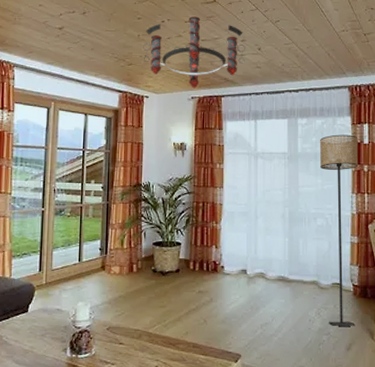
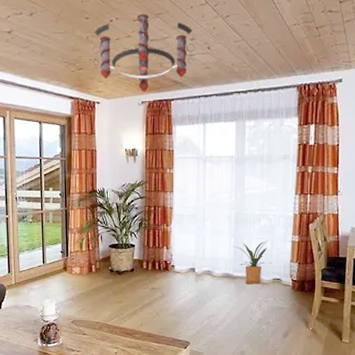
house plant: none [288,241,331,289] -> present [233,241,272,284]
floor lamp: present [320,134,359,326] -> none [266,136,303,316]

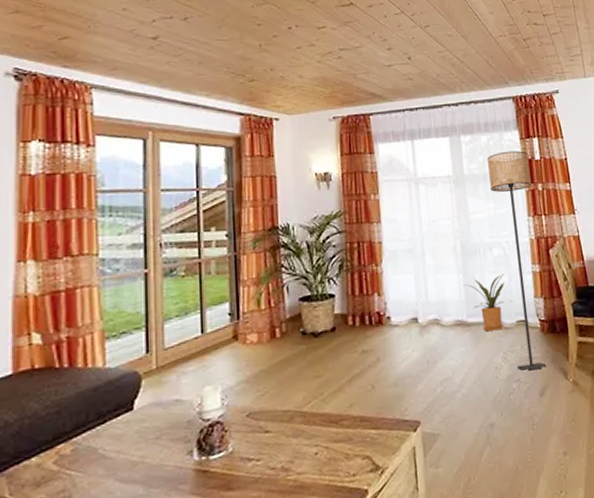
chandelier: present [92,14,195,93] -> none [267,22,394,107]
floor lamp: none [266,136,303,316] -> present [487,150,547,370]

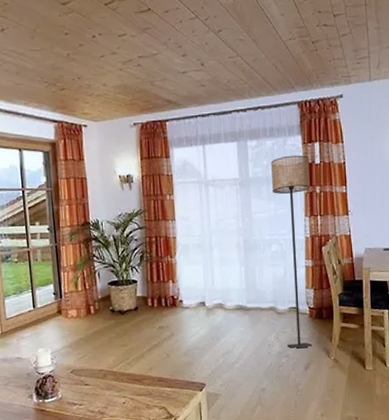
house plant: present [463,274,513,332] -> none [244,267,287,316]

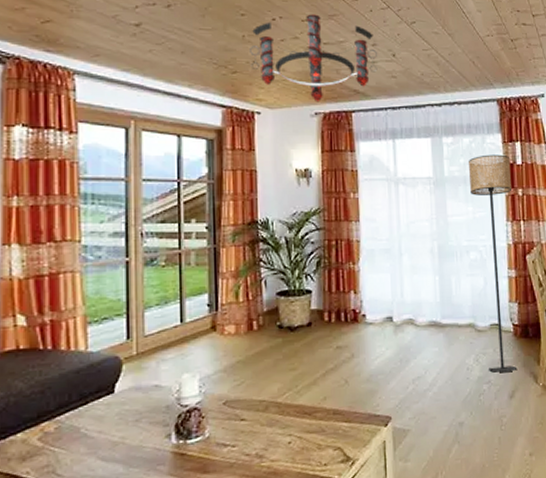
chandelier: none [74,29,188,114] -> present [250,14,378,102]

